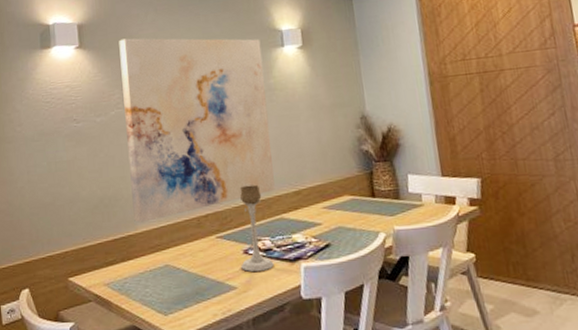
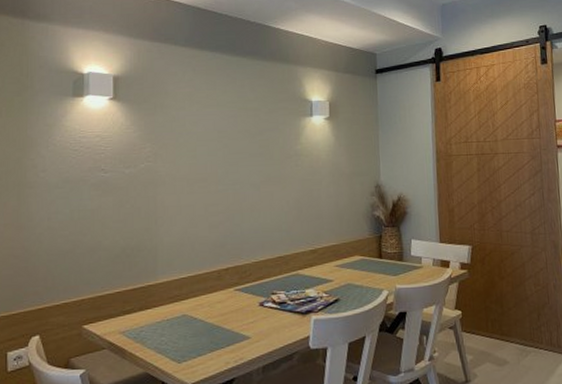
wall art: present [119,38,275,223] -> none [154,94,294,273]
candle holder: present [239,184,274,272] -> none [256,242,287,324]

